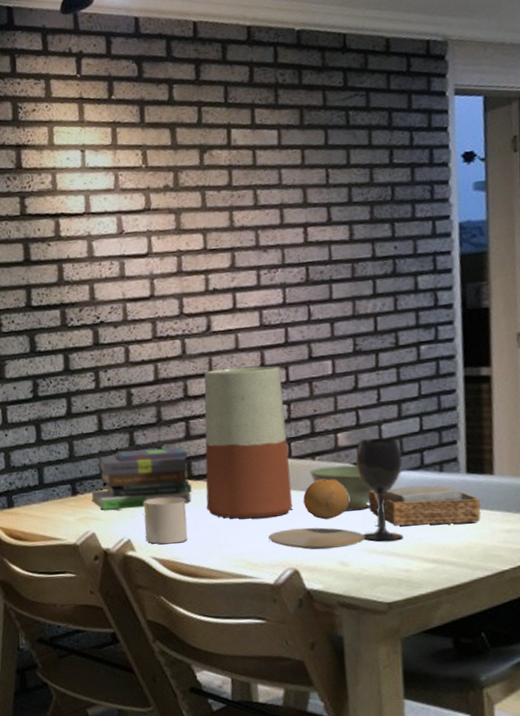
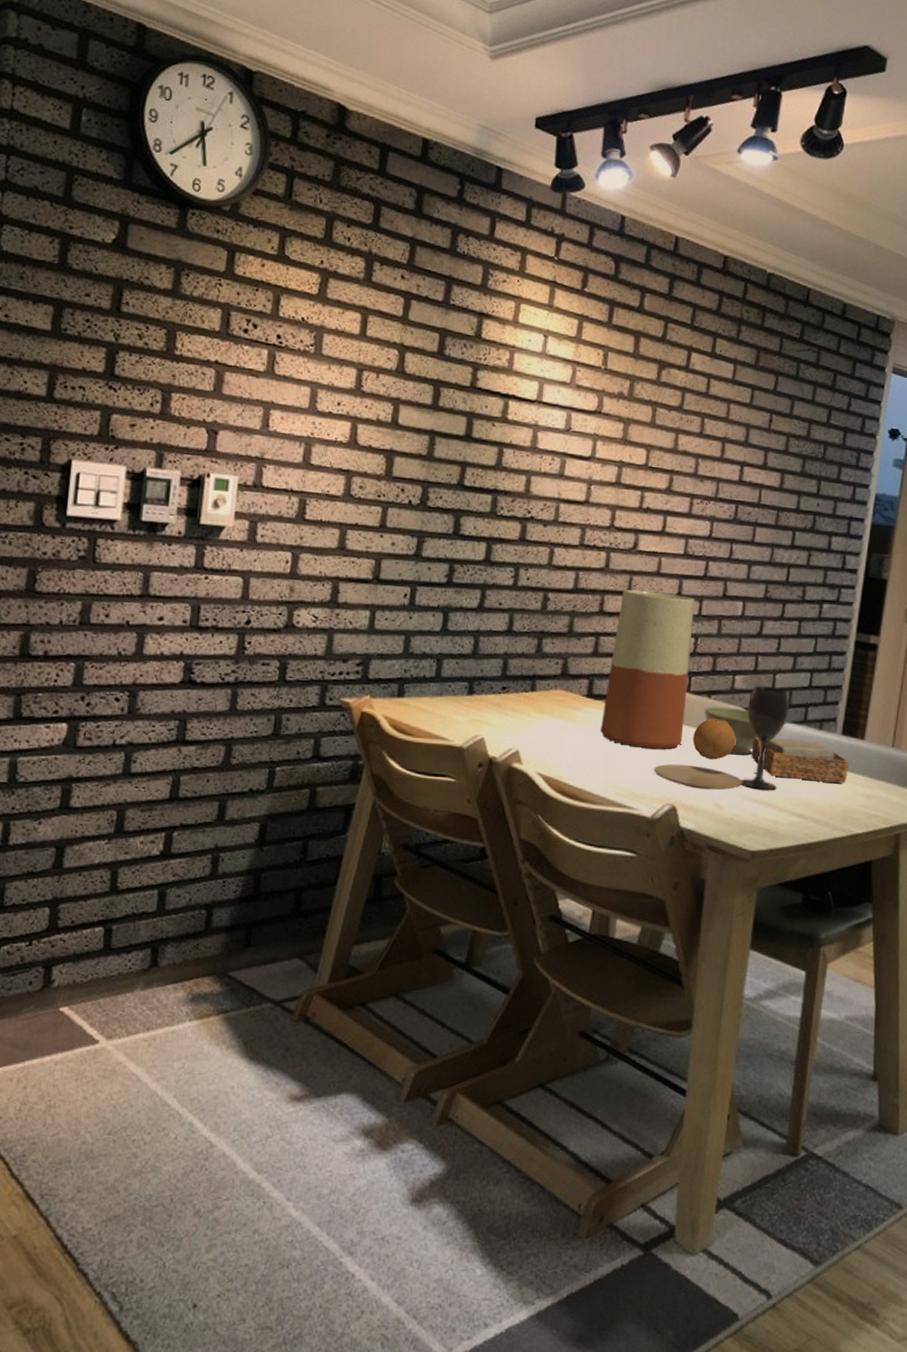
books: present [91,447,192,510] -> none [487,656,592,722]
mug: present [143,497,188,545] -> none [534,711,581,762]

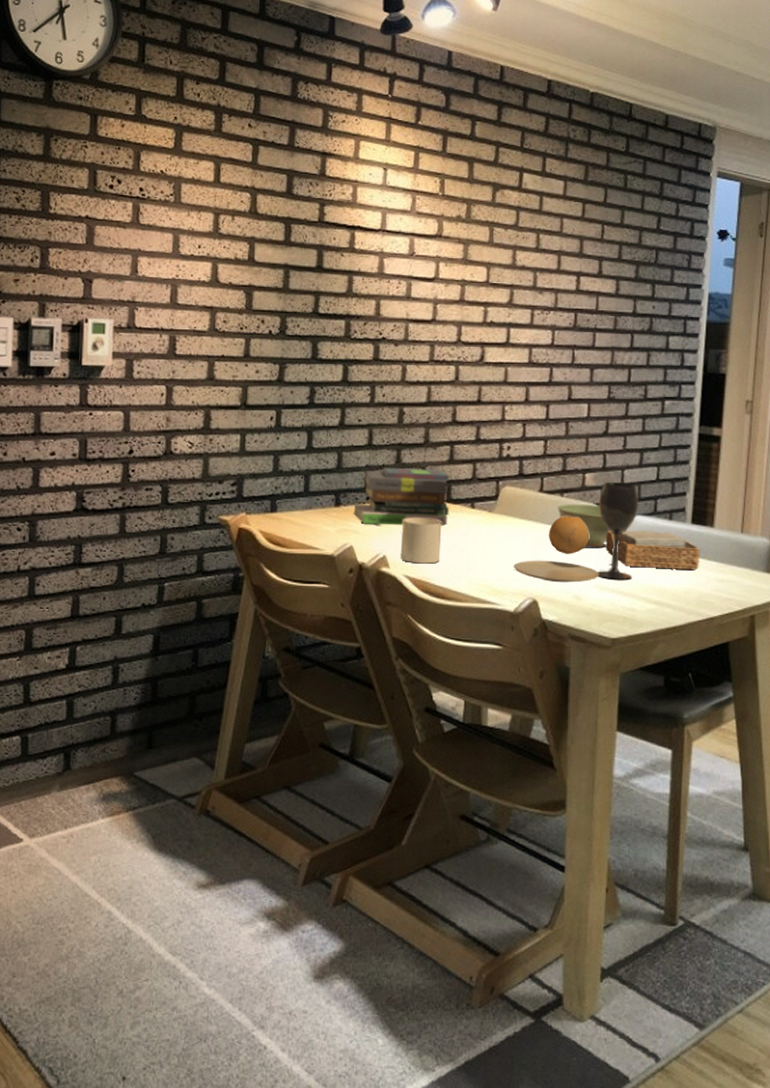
books: none [487,656,592,722] -> present [353,467,449,526]
mug: none [534,711,581,762] -> present [400,517,442,564]
vase: present [600,590,695,749] -> none [461,400,542,547]

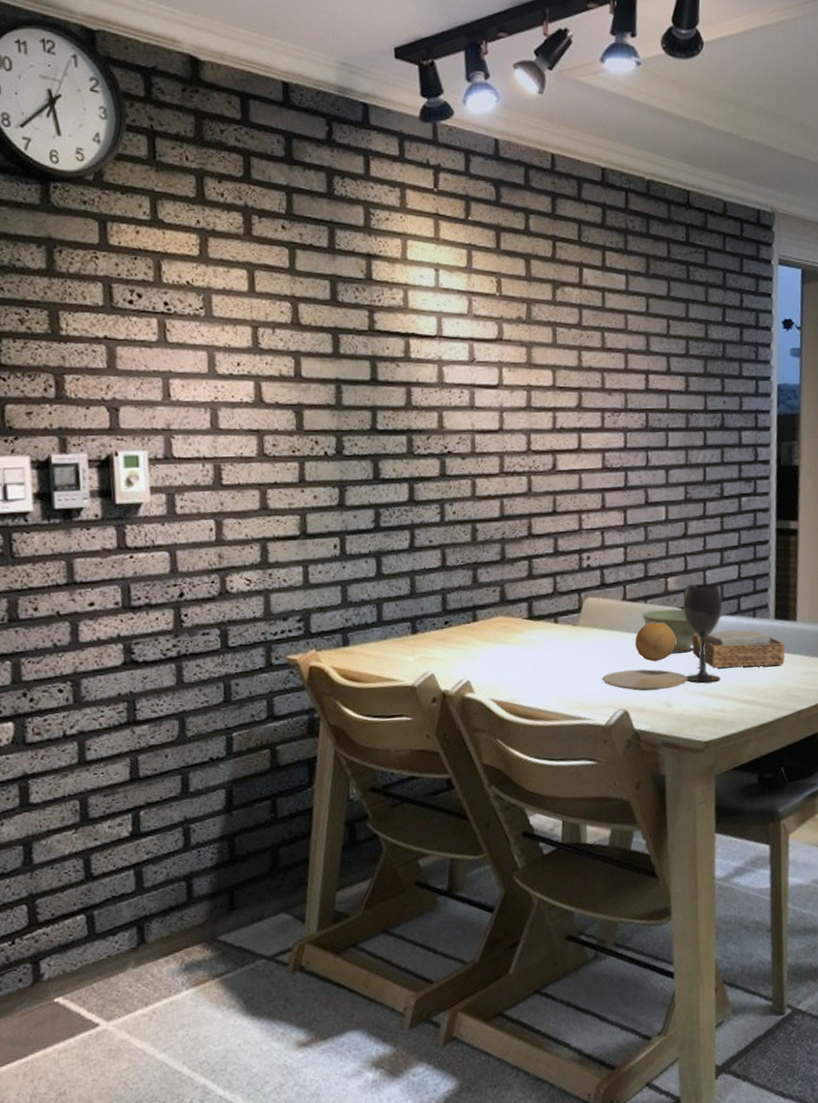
books: present [353,467,449,526] -> none [431,586,532,650]
mug: present [400,517,442,564] -> none [483,637,527,686]

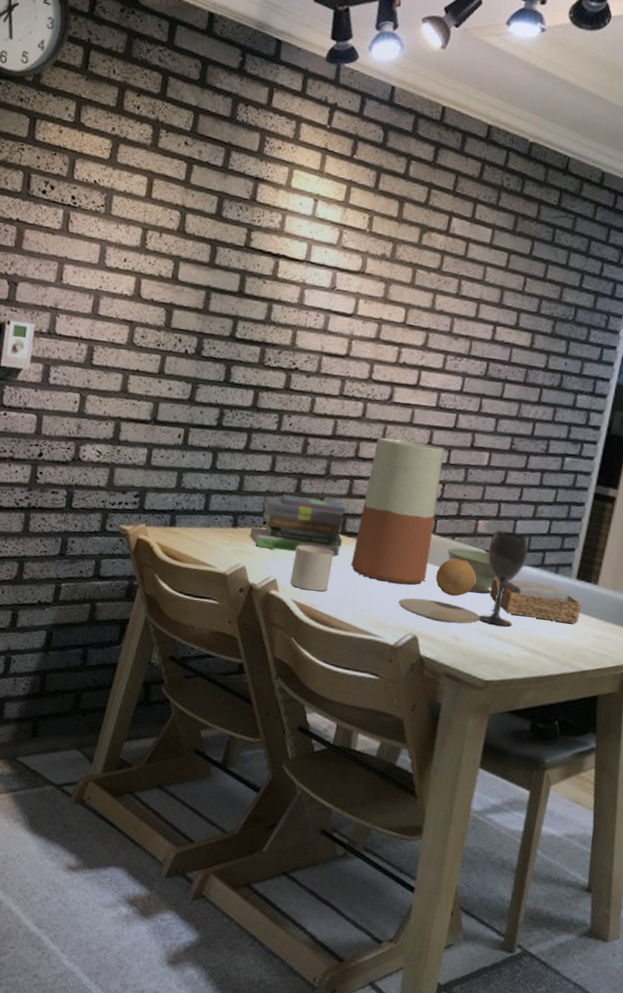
books: none [431,586,532,650] -> present [249,494,346,557]
mug: none [483,637,527,686] -> present [290,545,334,592]
vase: none [545,508,625,661] -> present [351,438,444,585]

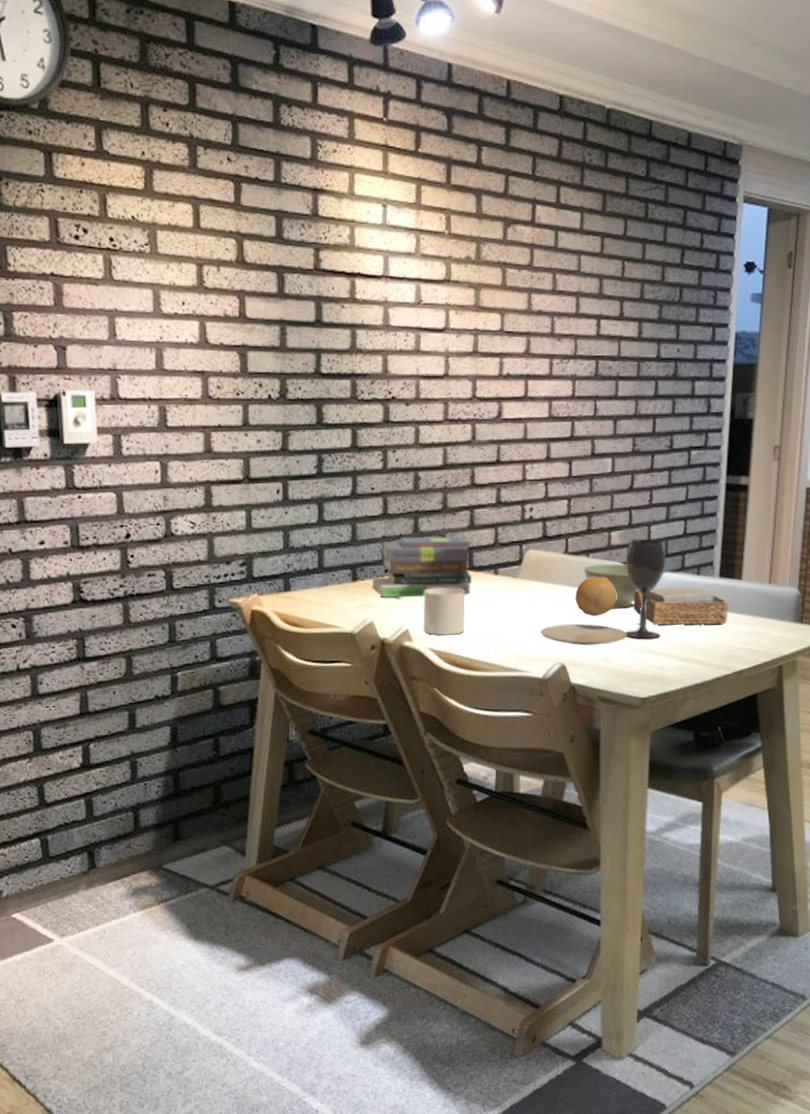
vase: present [351,438,444,585] -> none [484,458,566,613]

